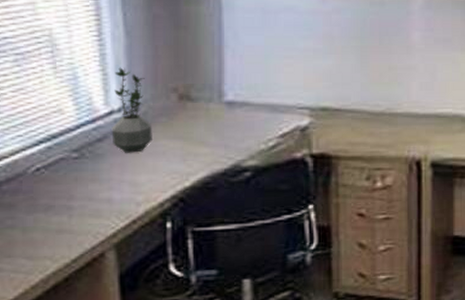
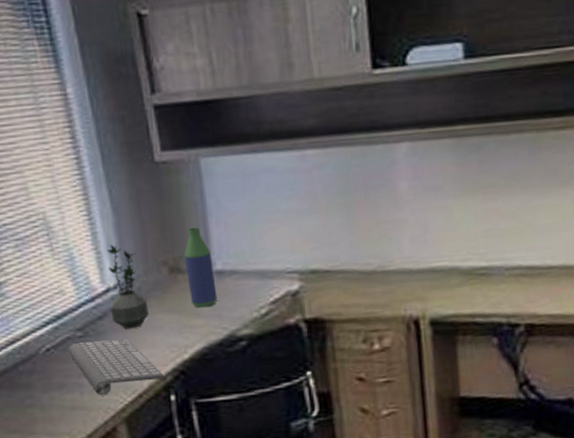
computer keyboard: none [60,163,161,220] -> present [68,339,164,396]
bottle: none [195,57,226,137] -> present [184,227,218,308]

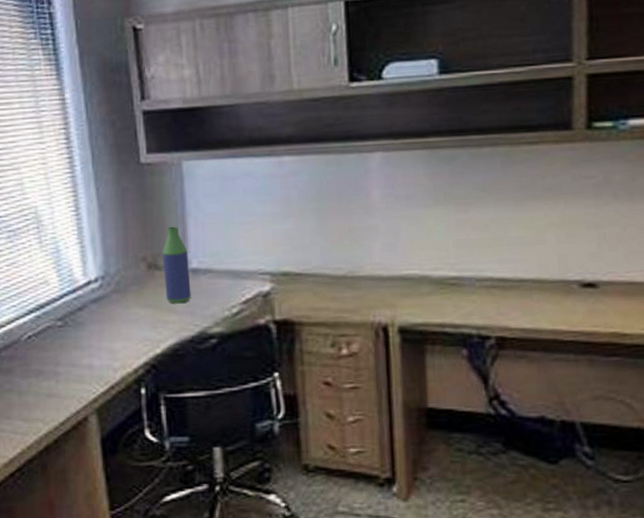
computer keyboard: present [68,339,164,396] -> none [48,331,136,385]
potted plant: present [107,244,149,329] -> none [90,239,126,321]

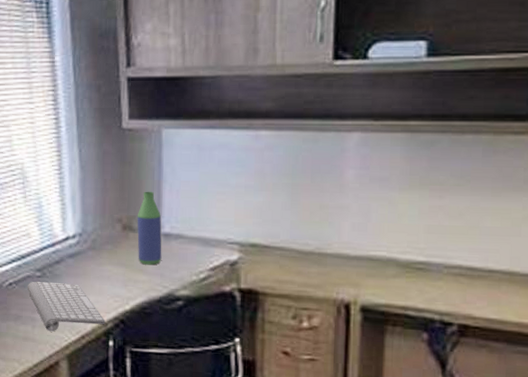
computer keyboard: none [48,331,136,385] -> present [27,281,105,332]

